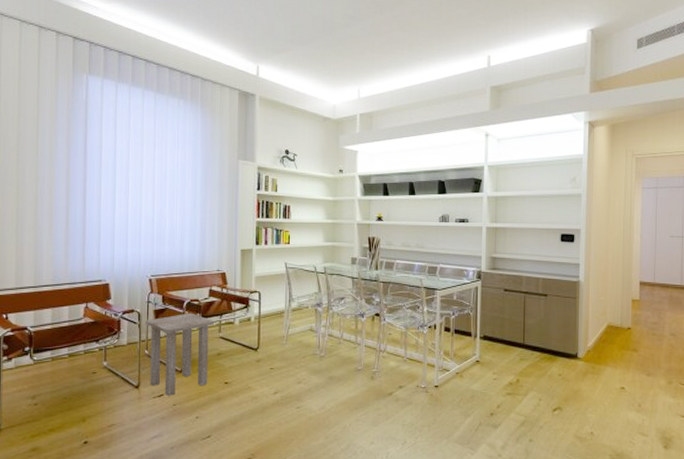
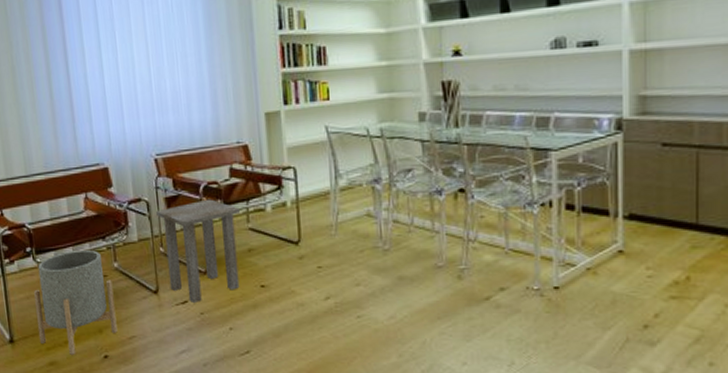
planter: none [25,351,100,441] -> present [33,250,118,355]

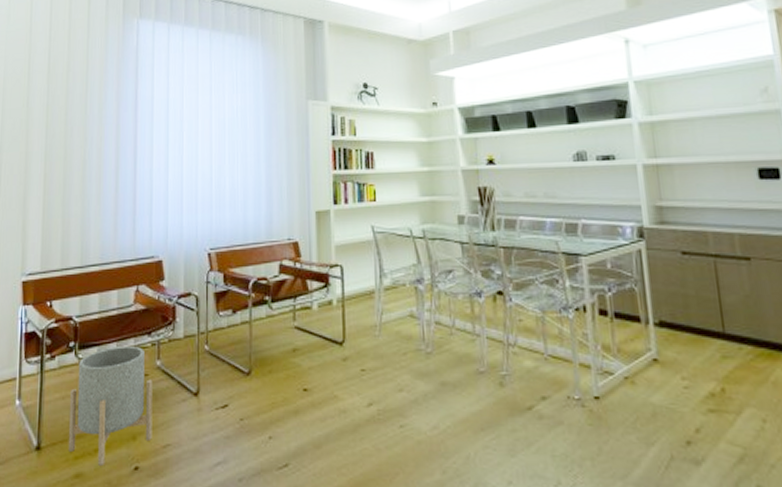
side table: present [156,199,240,304] -> none [205,295,286,408]

